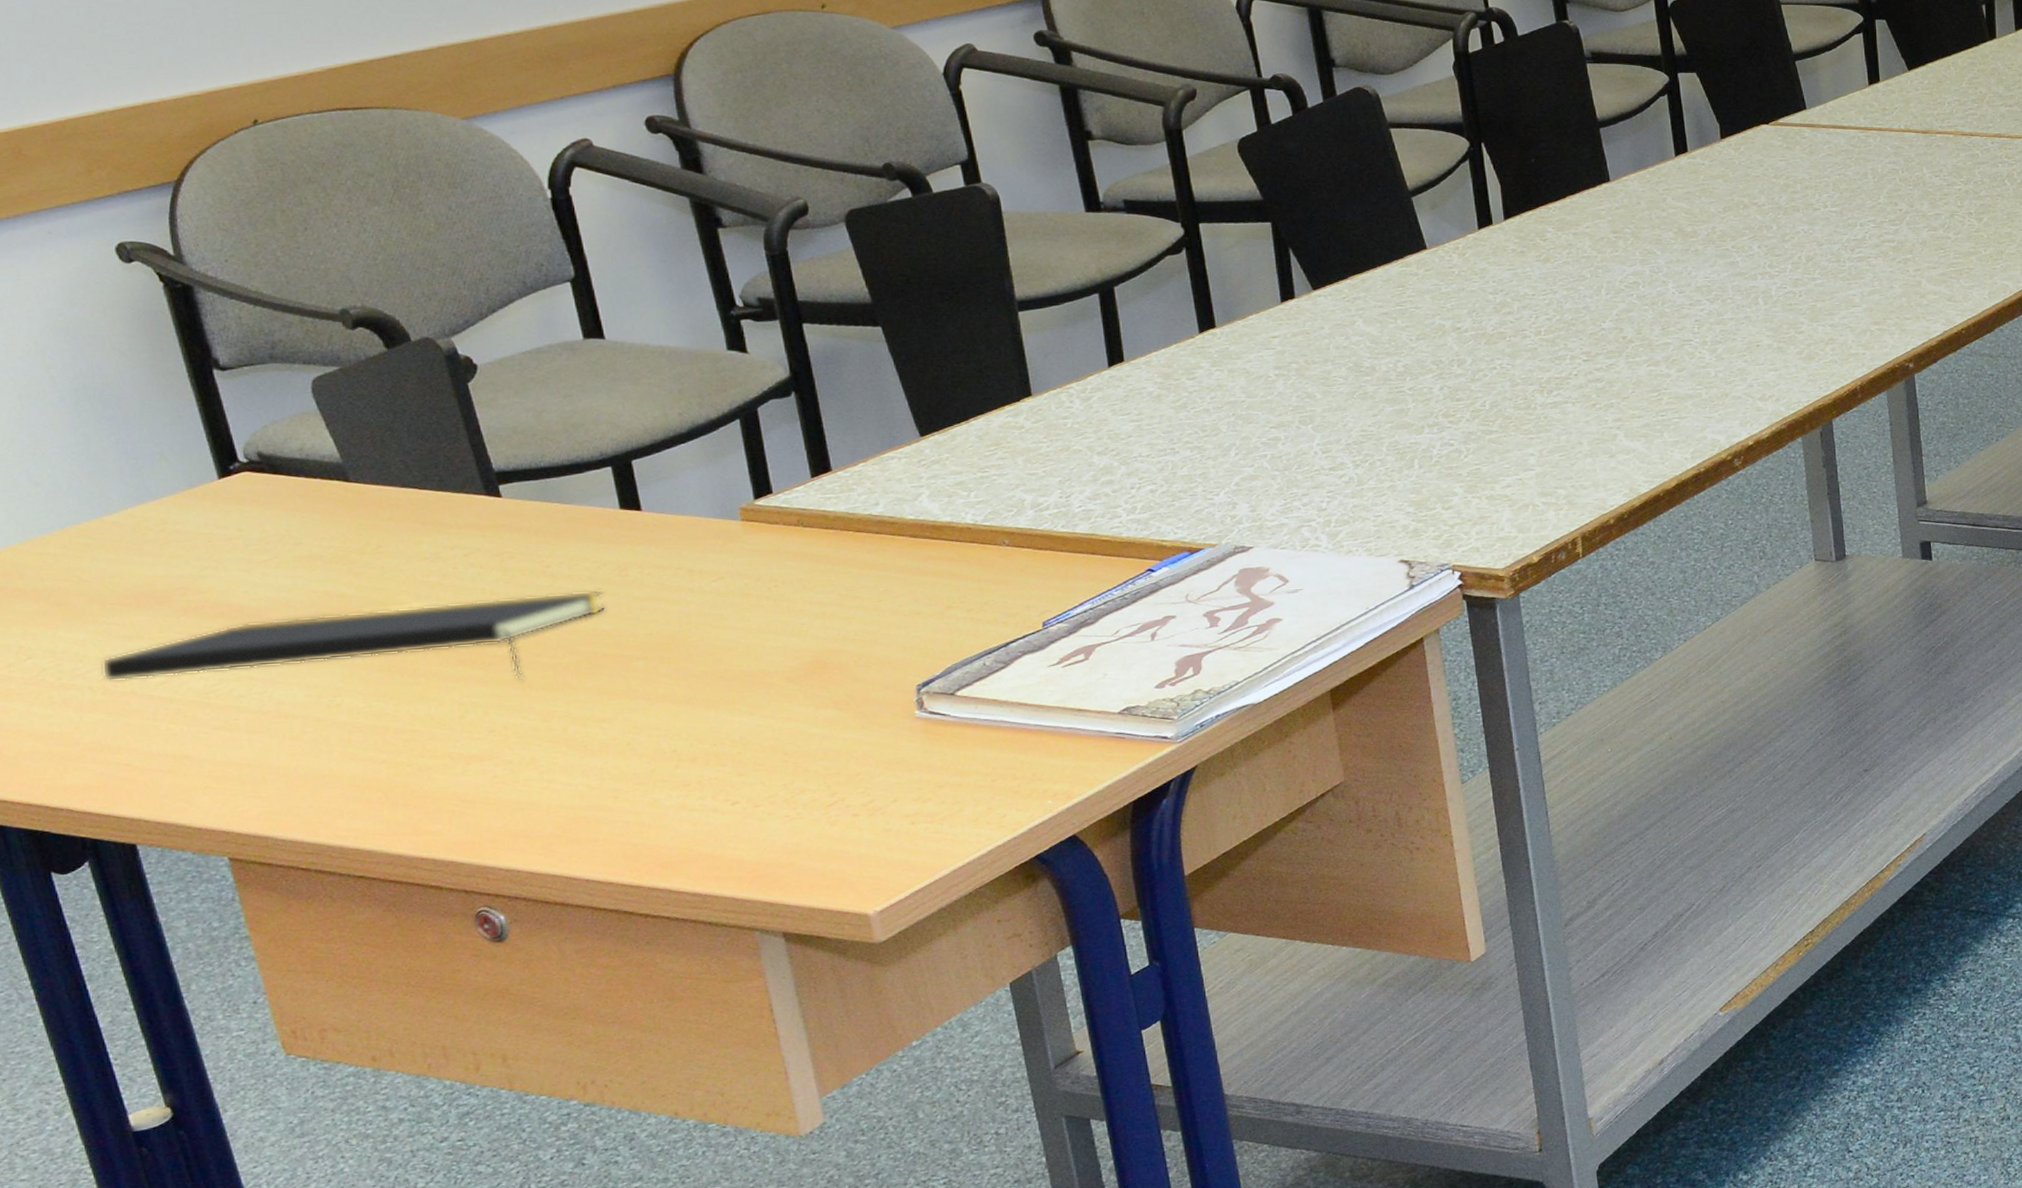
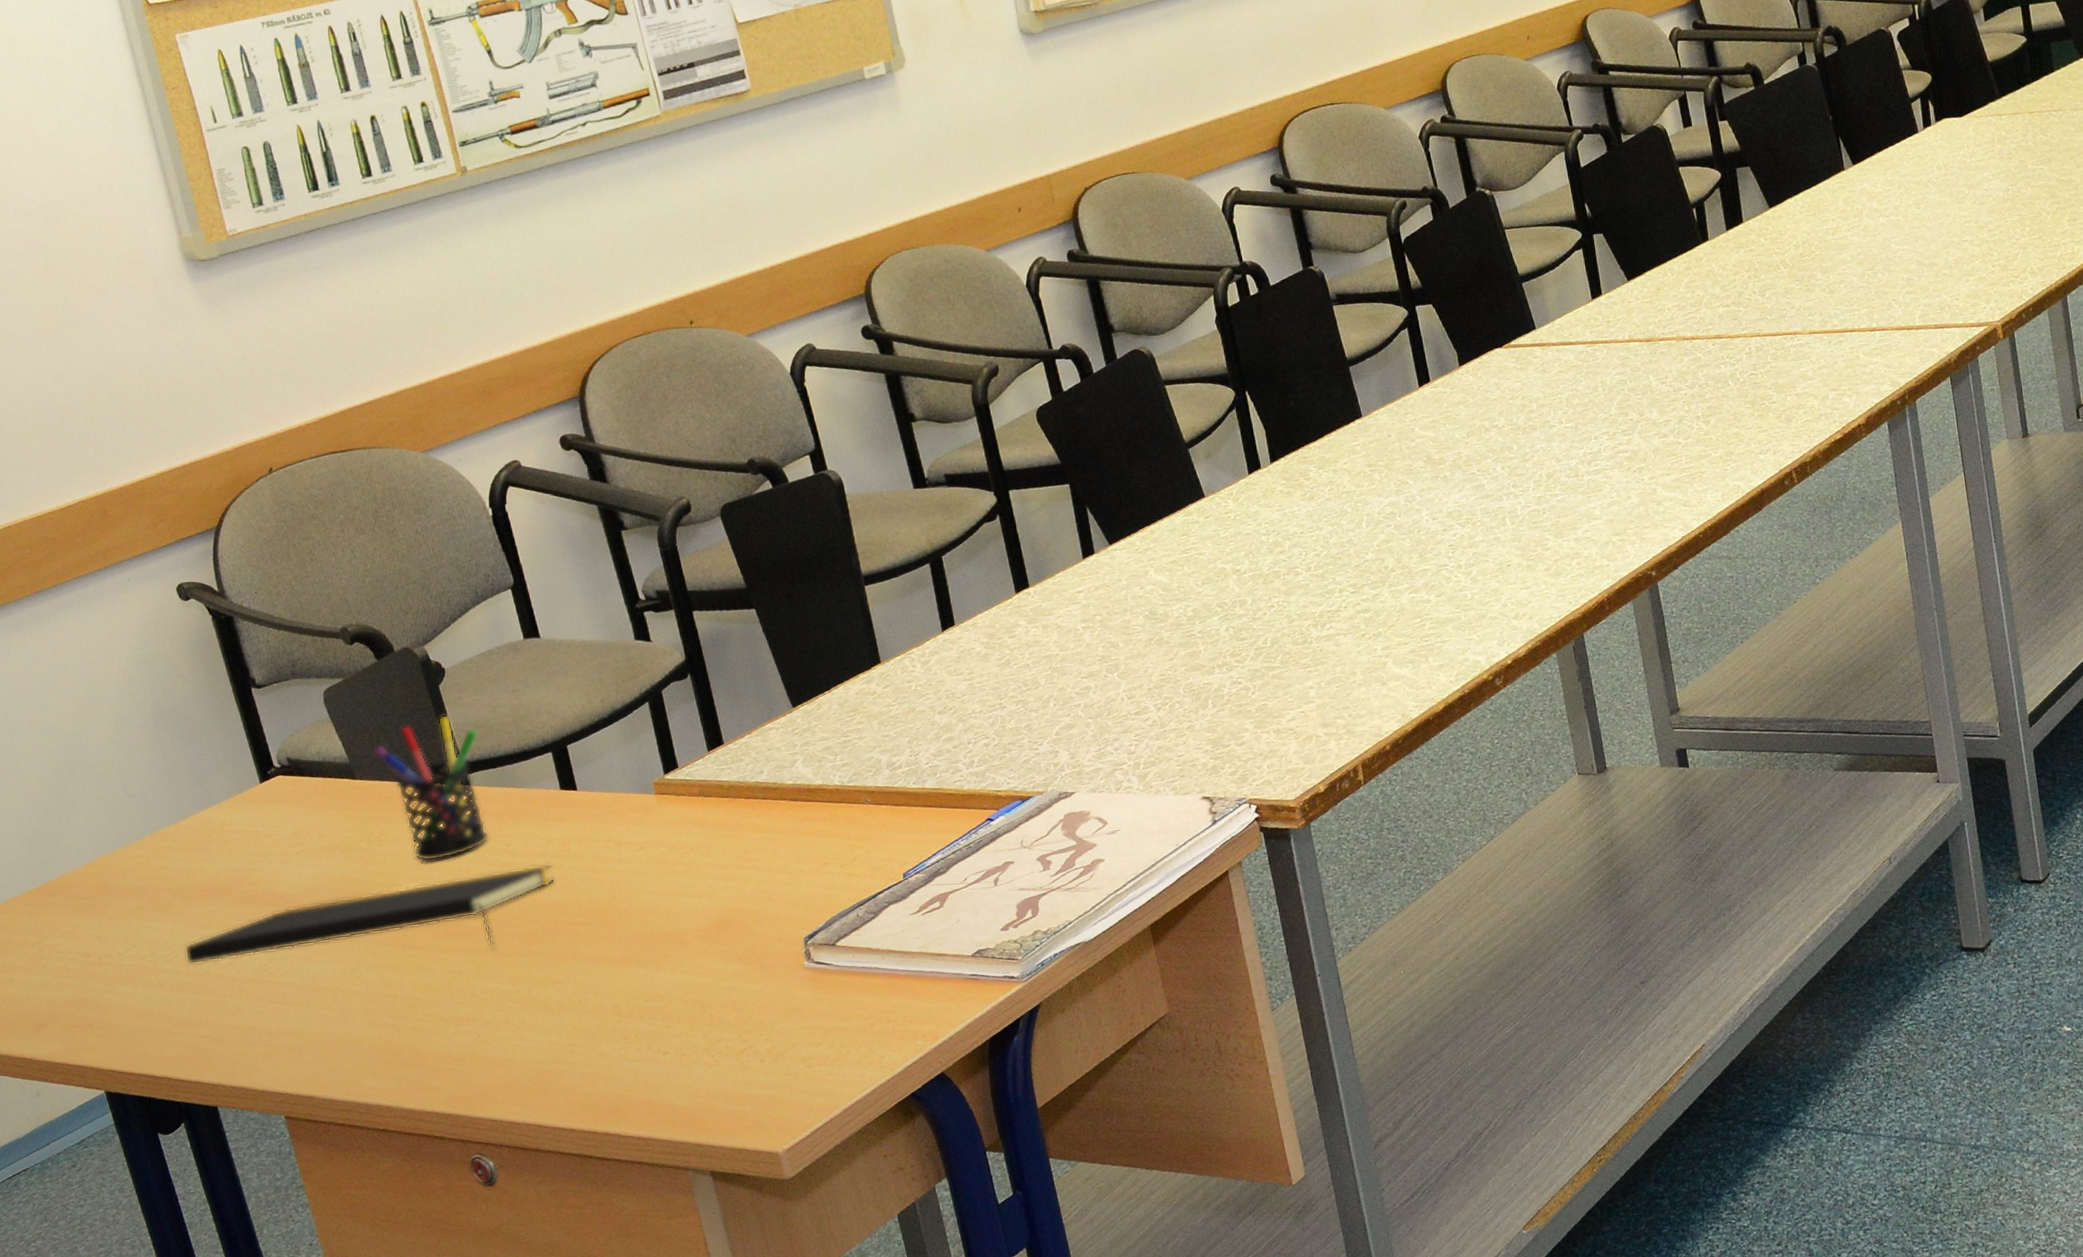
pen holder: none [374,416,523,580] -> present [372,714,489,862]

